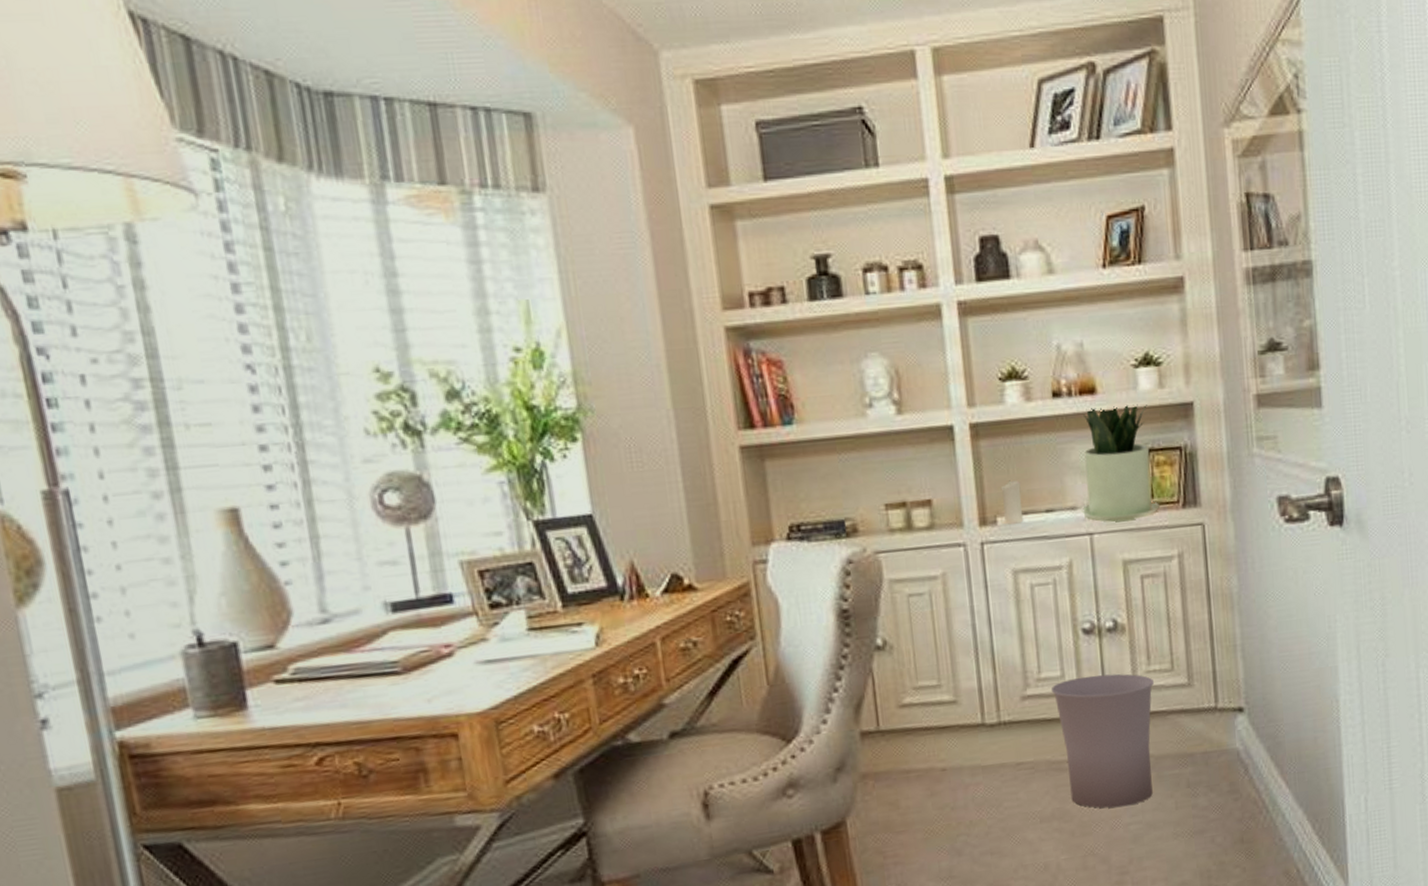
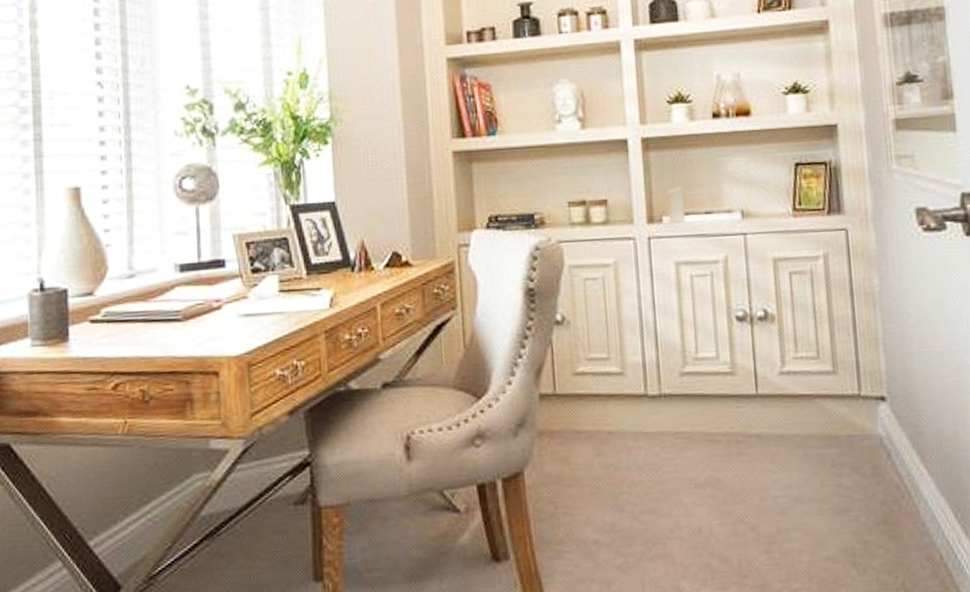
waste bin: present [1051,674,1154,808] -> none [707,358,801,481]
planter: present [1081,404,1160,522] -> none [736,125,807,224]

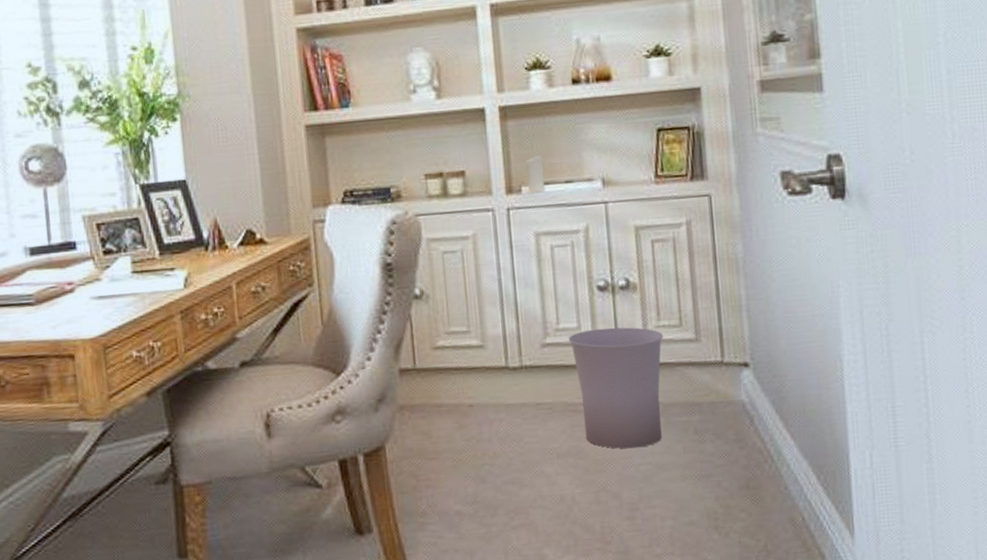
waste bin: none [707,358,801,481] -> present [568,327,663,449]

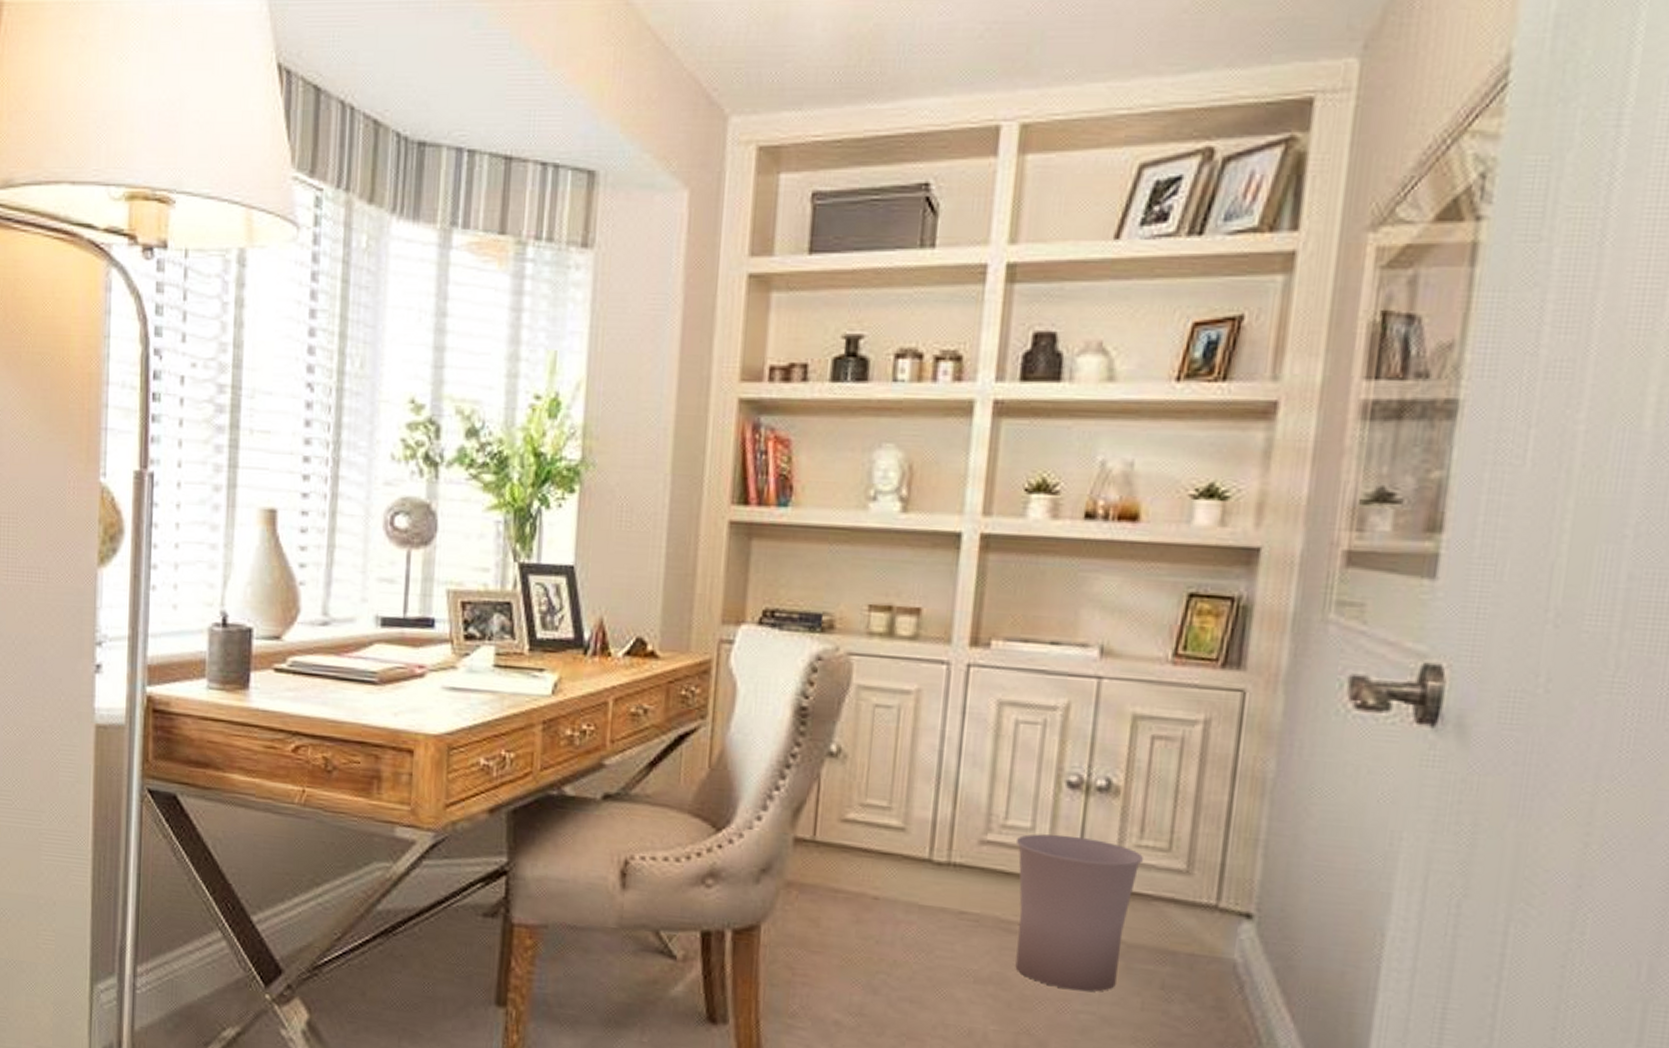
candle: present [525,155,545,194] -> none [995,602,1027,652]

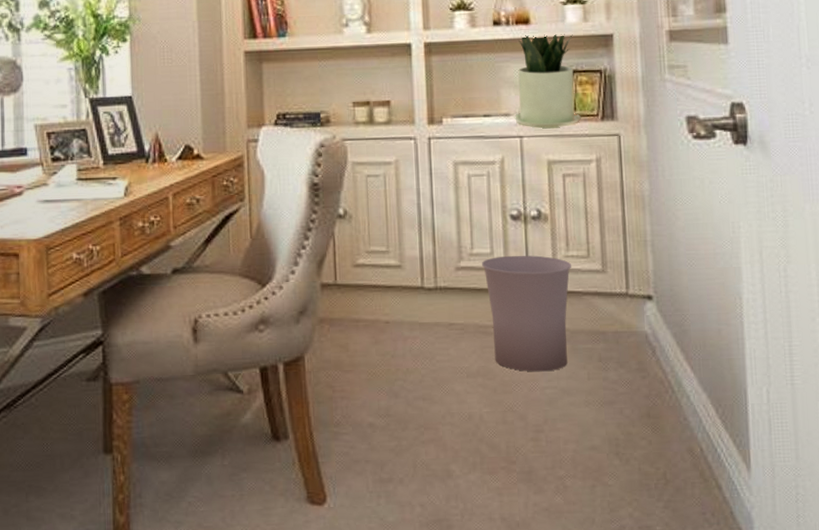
planter: none [1093,537,1198,671] -> present [514,34,581,128]

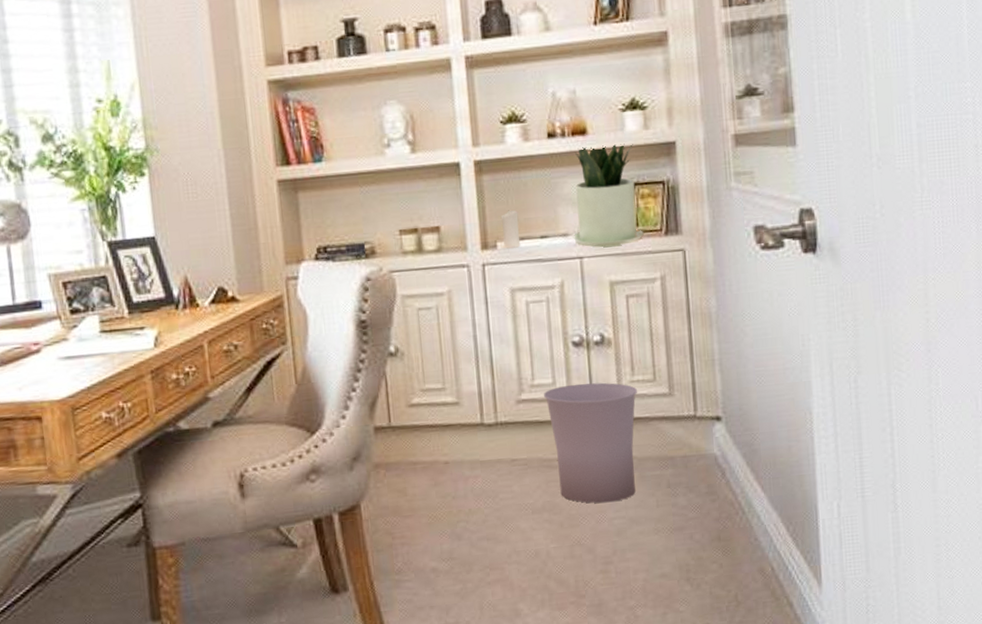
candle: none [446,89,465,126] -> present [500,210,521,249]

